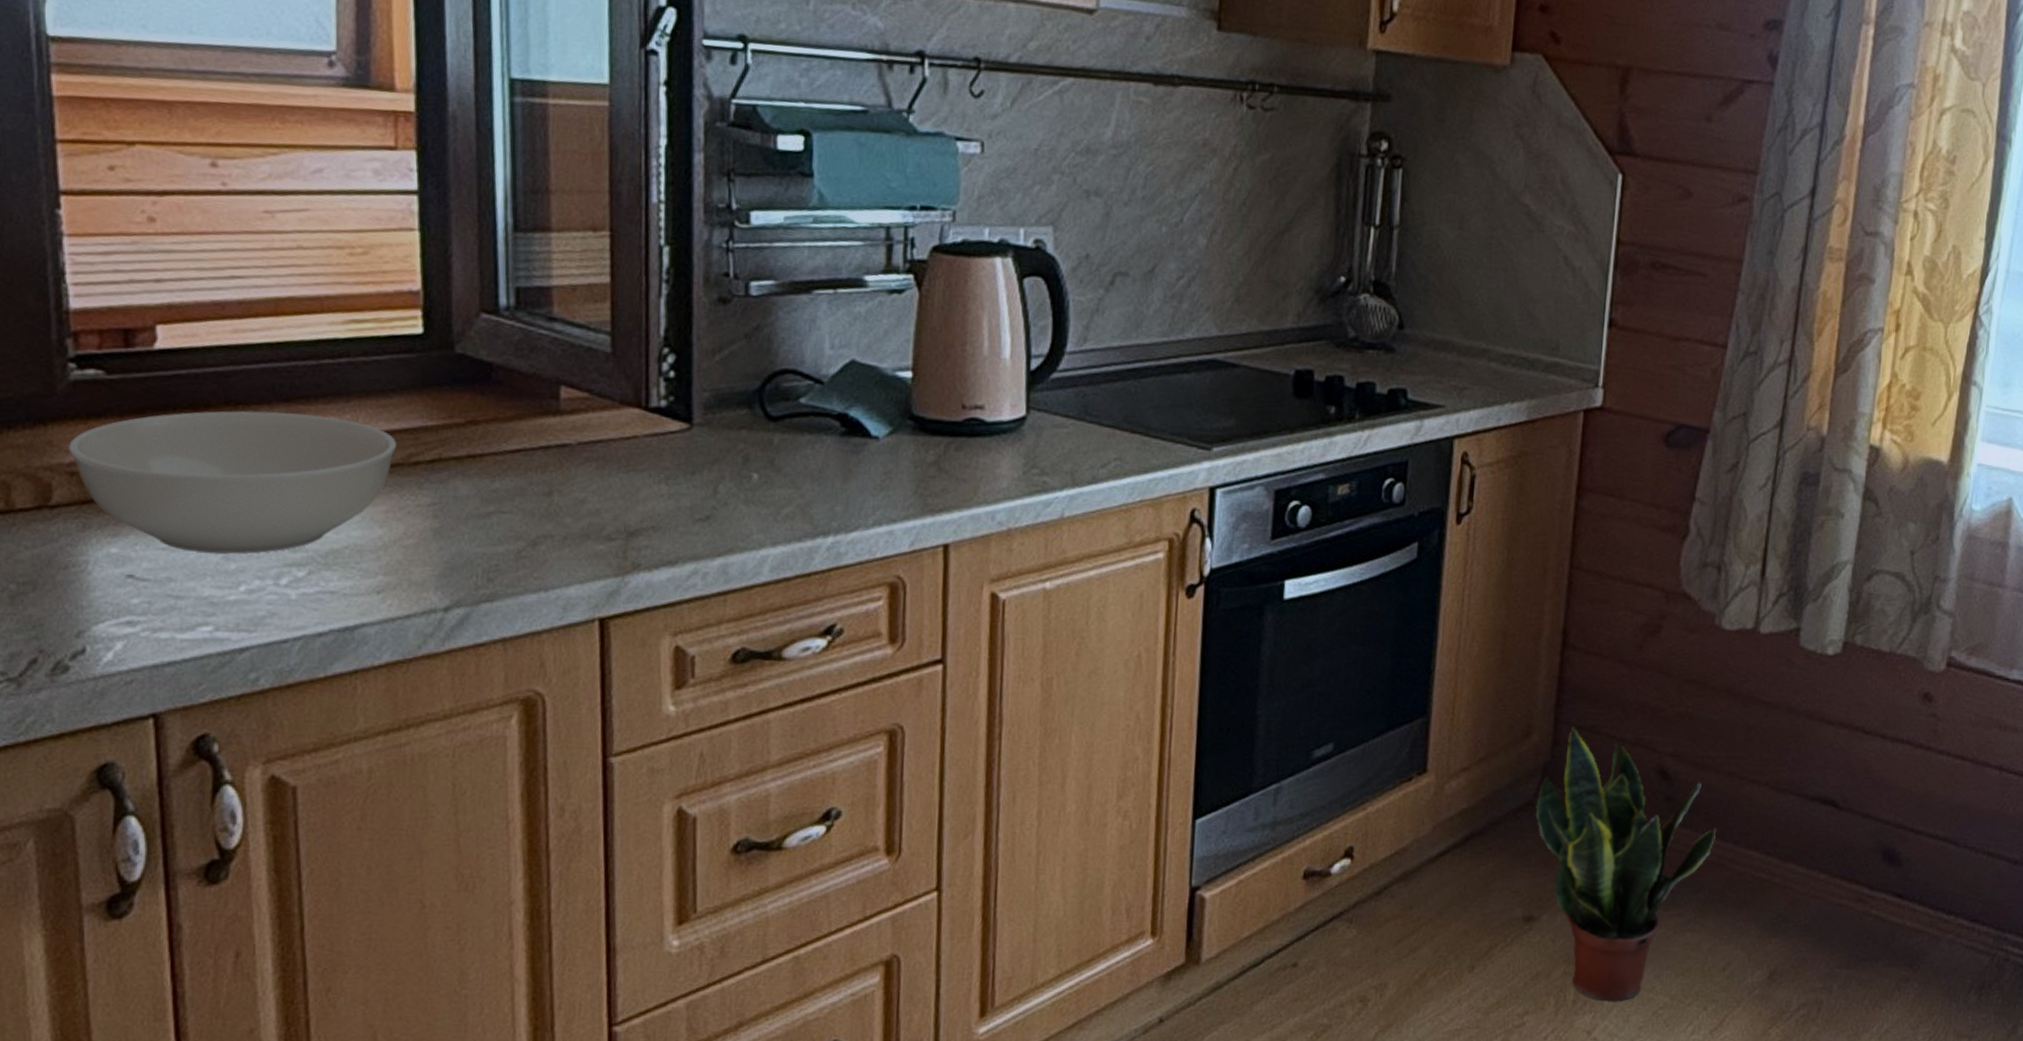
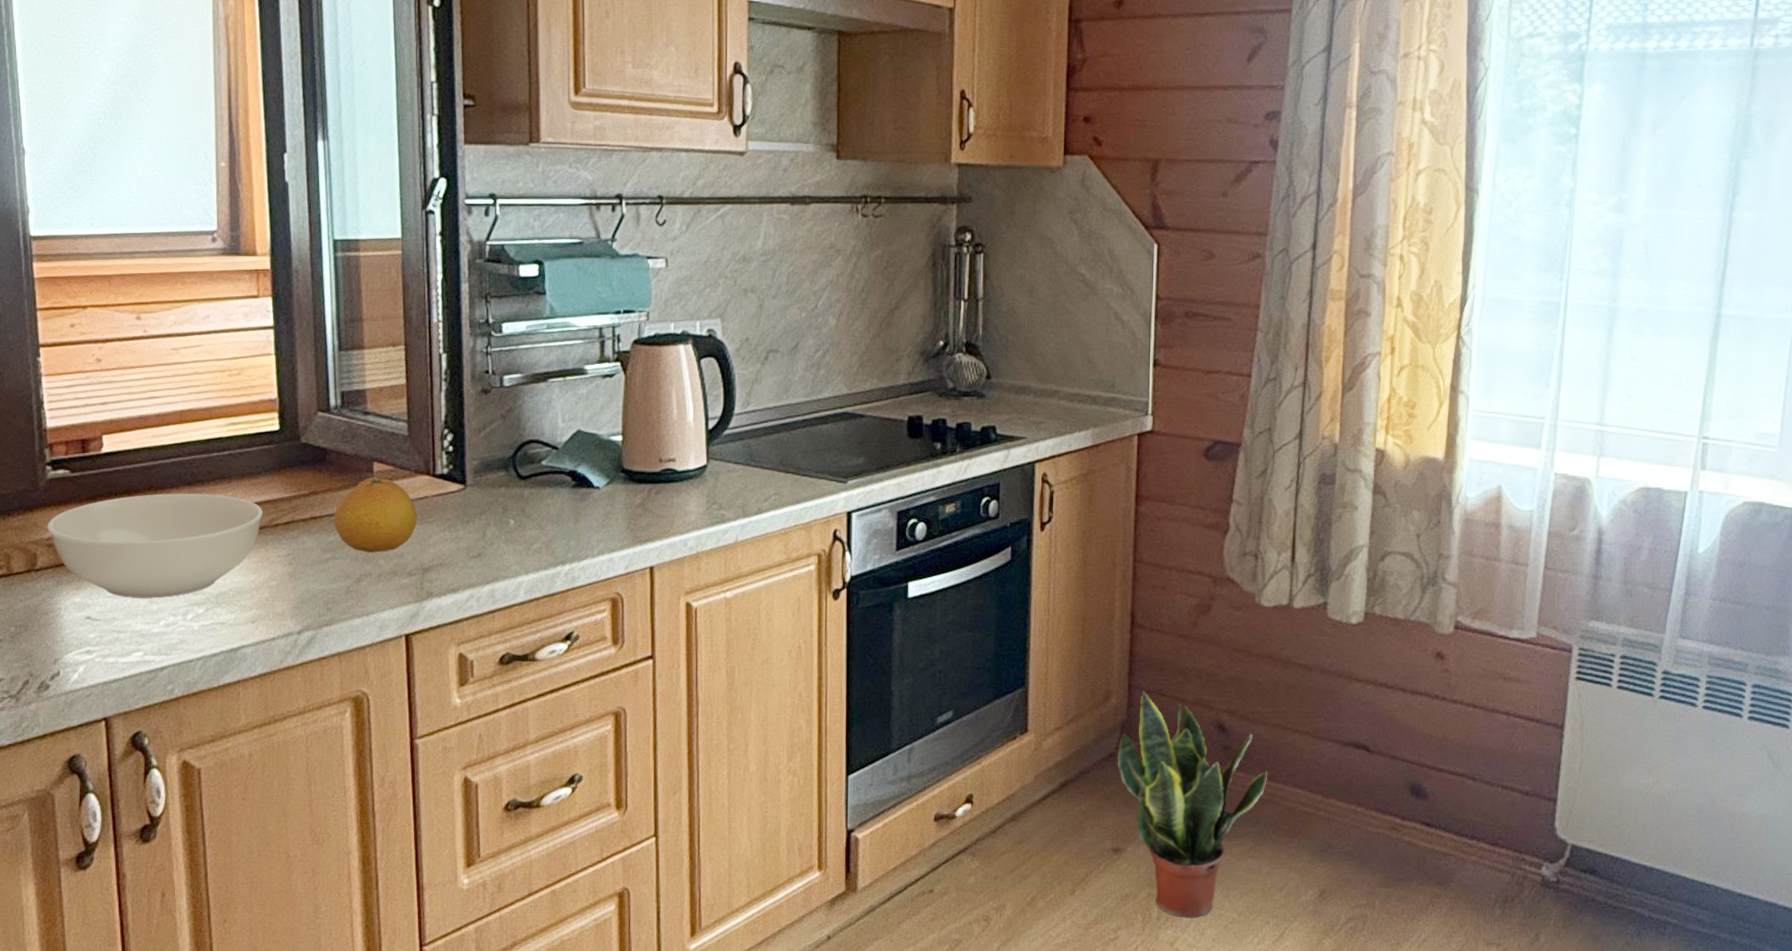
fruit: none [501,405,621,507] -> present [334,477,417,553]

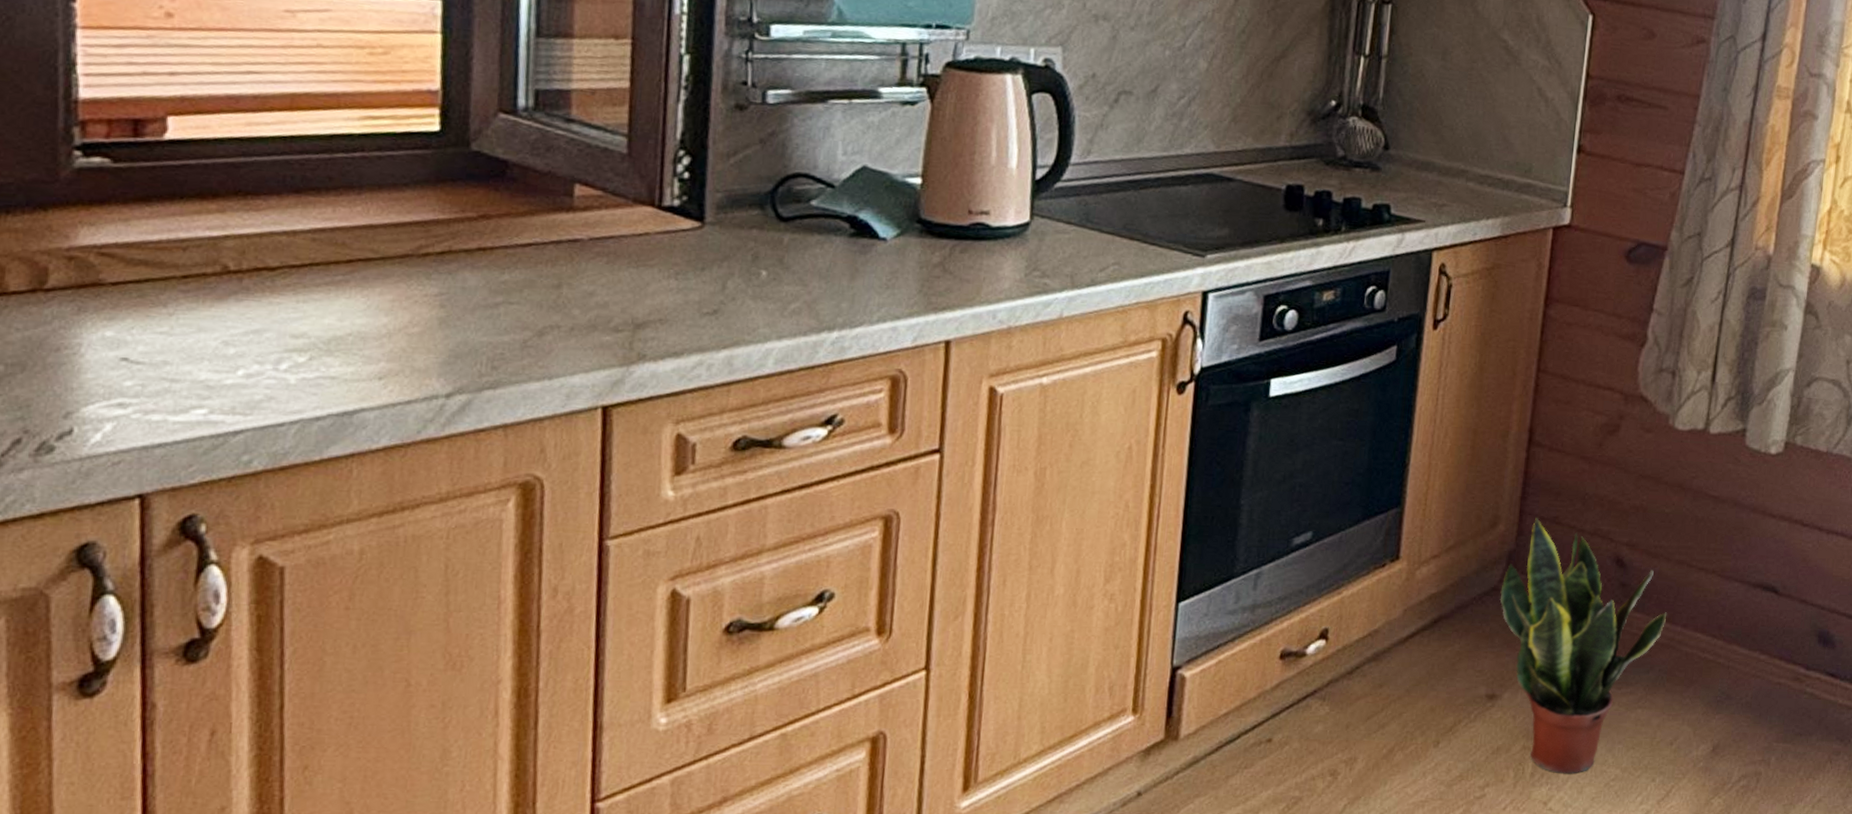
bowl: present [47,493,264,598] -> none [68,200,408,339]
fruit: present [334,477,417,553] -> none [511,202,632,300]

